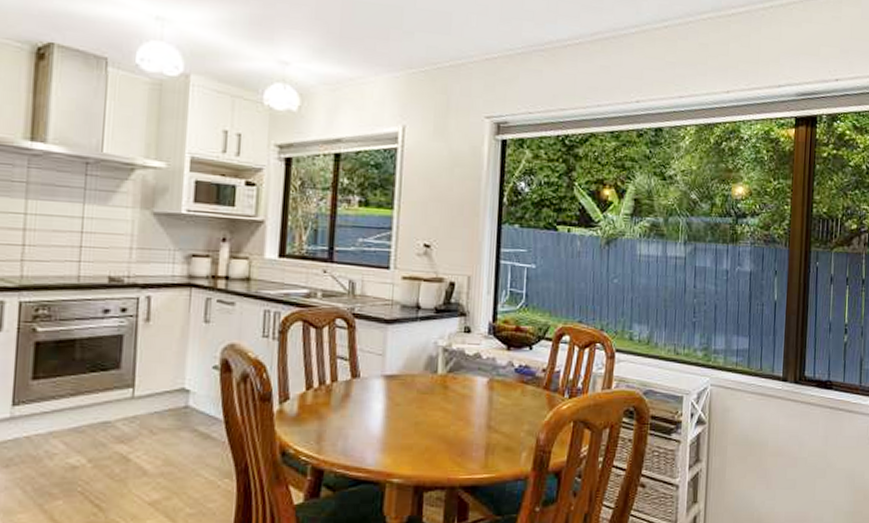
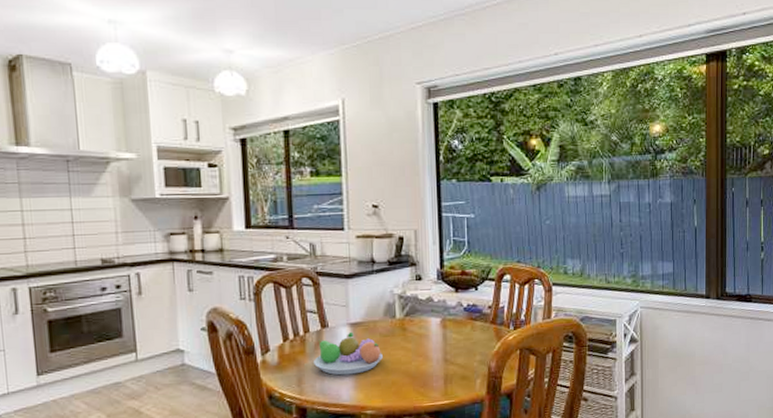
fruit bowl: none [338,385,418,435] -> present [314,331,383,376]

